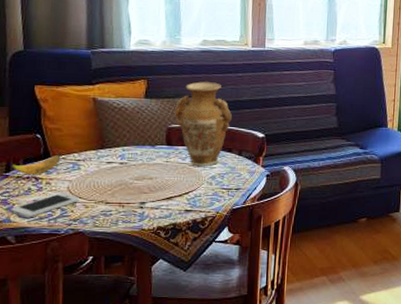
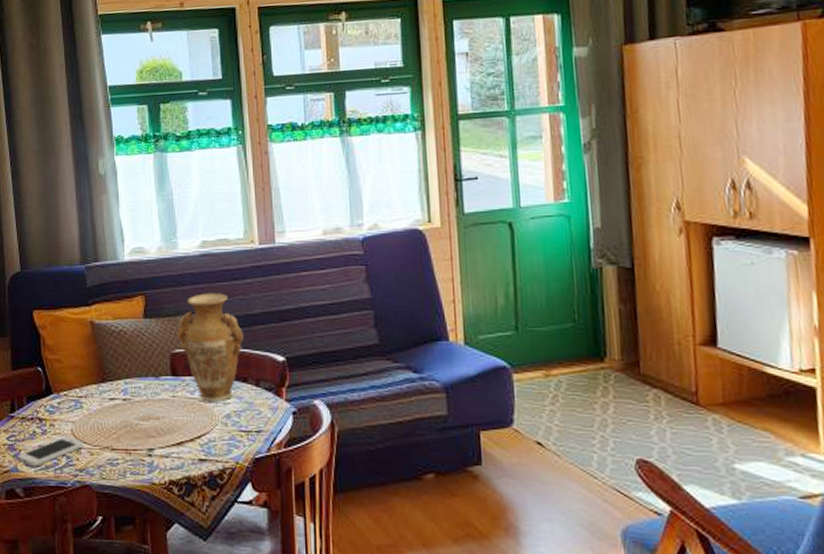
banana: present [11,153,61,175] -> none [16,389,63,416]

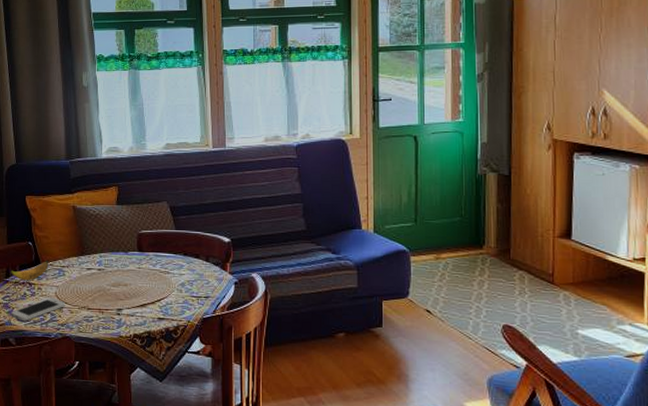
banana: none [16,389,63,416] -> present [10,260,49,281]
vase: present [176,293,243,402] -> none [143,186,197,273]

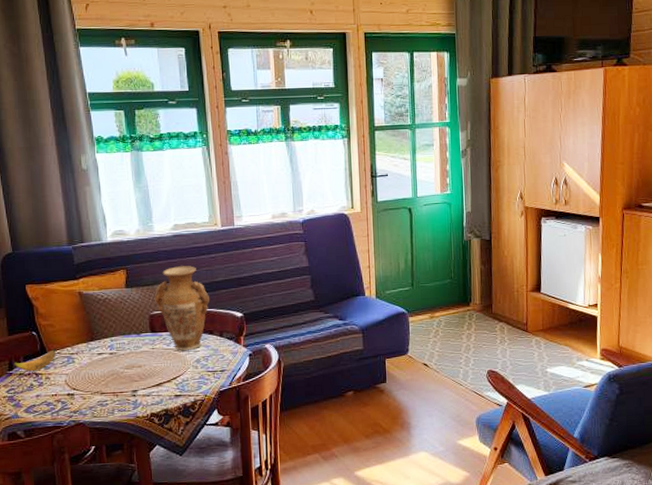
smartphone: present [11,297,65,321] -> none [17,385,77,412]
vase: none [143,186,197,273] -> present [154,266,209,351]

